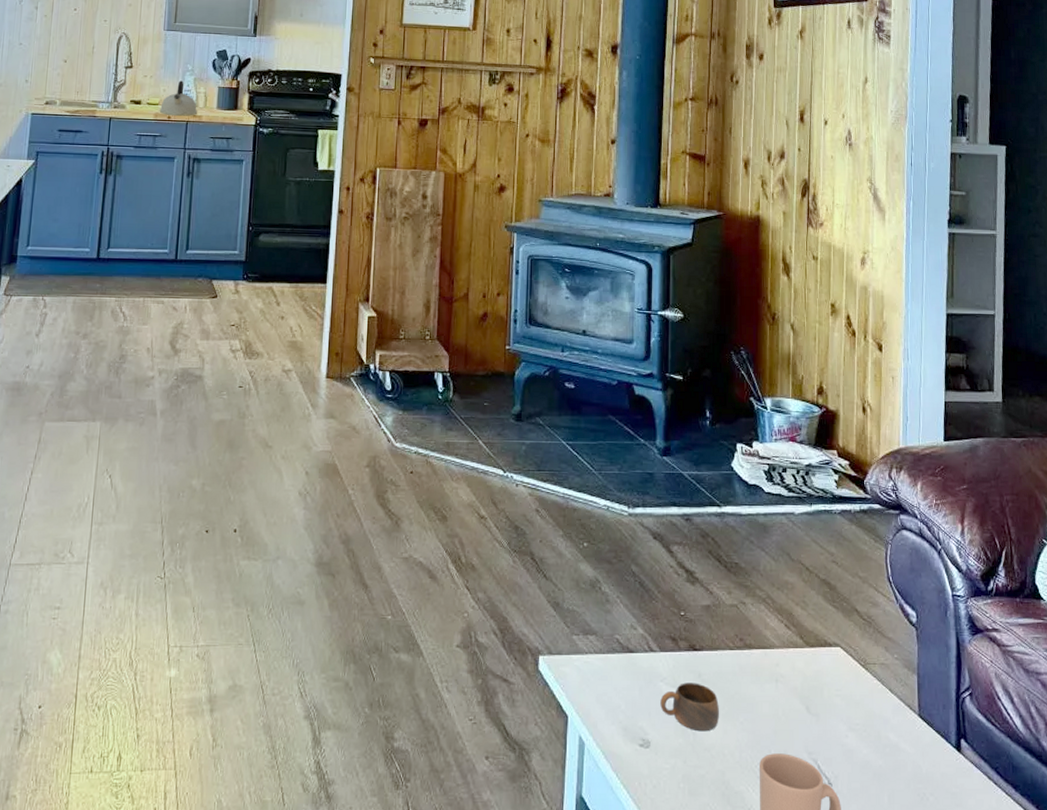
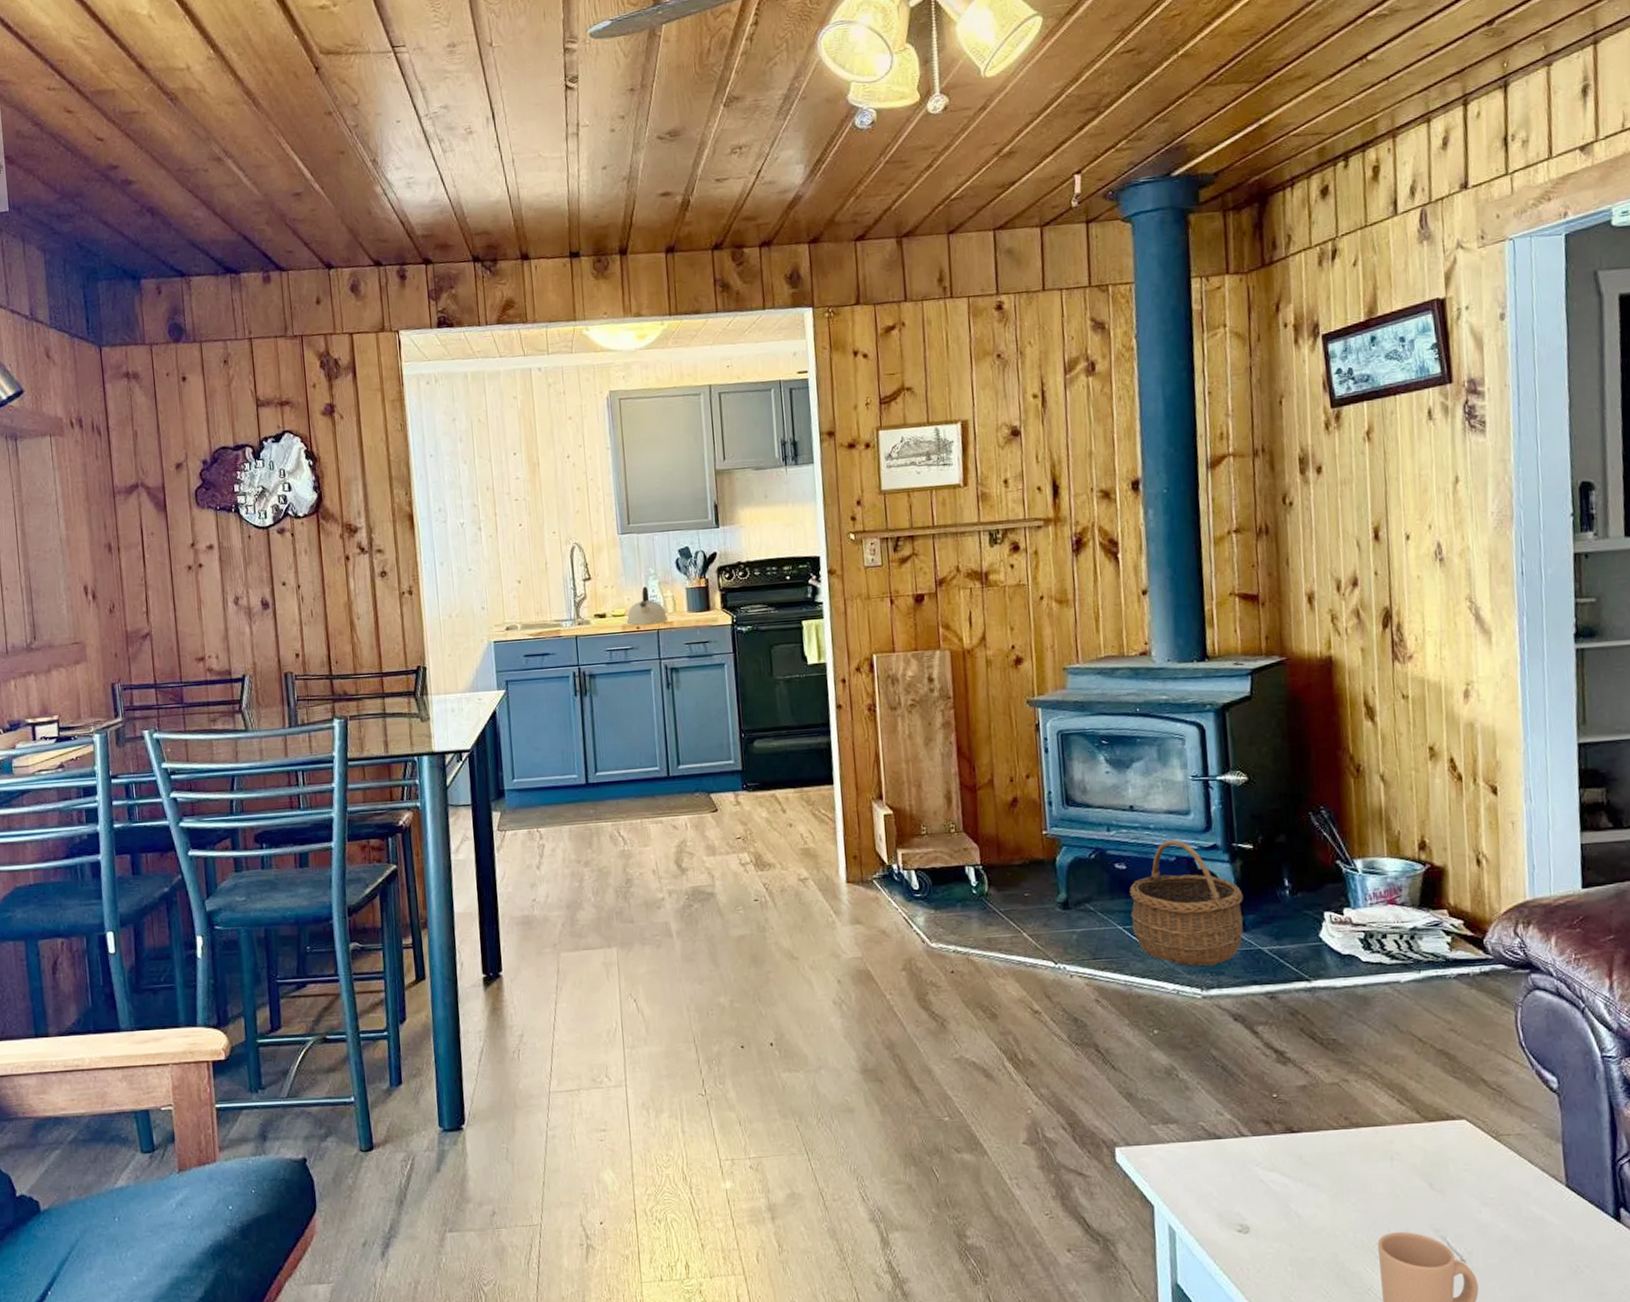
wicker basket: none [574,365,671,486] -> present [1130,839,1244,967]
cup: present [660,683,719,732] -> none [1257,1165,1327,1215]

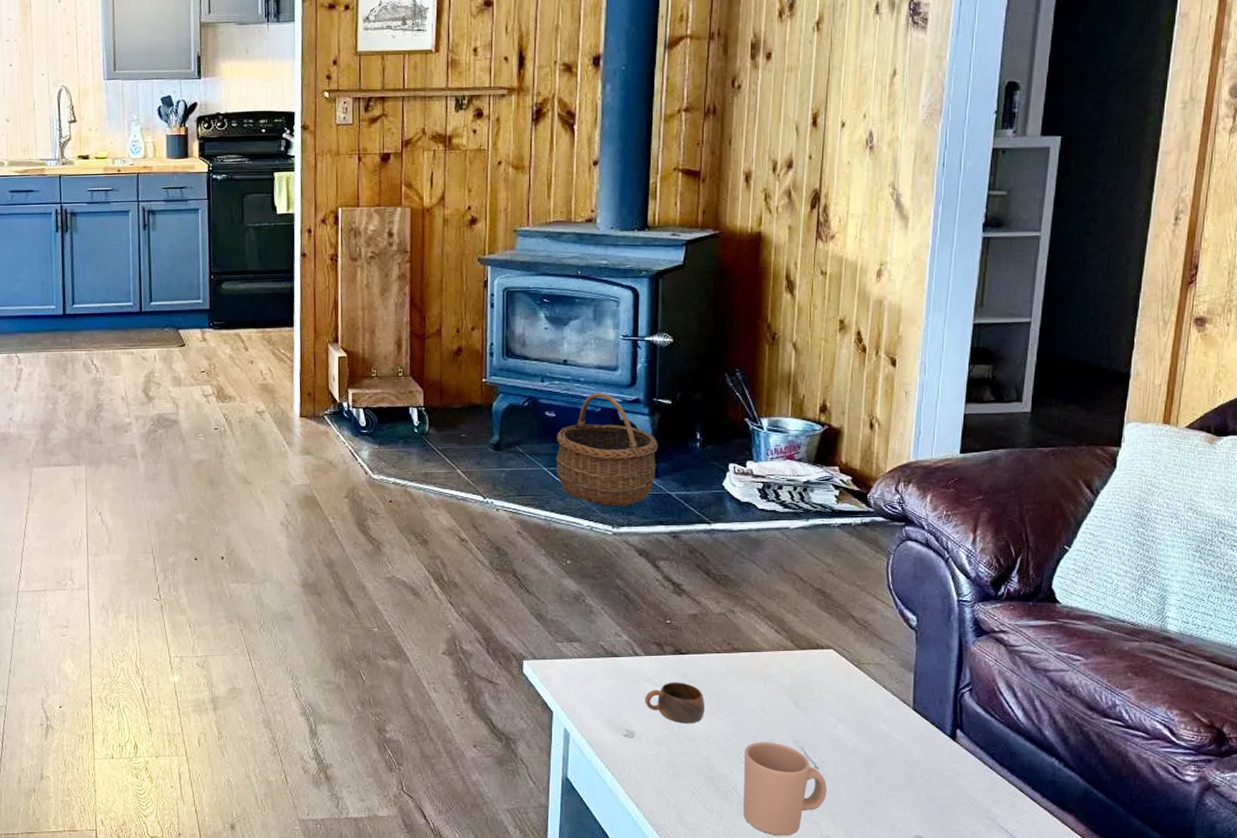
kettle: present [626,586,668,626] -> none [108,131,148,168]
cup: none [1257,1165,1327,1215] -> present [645,682,704,724]

